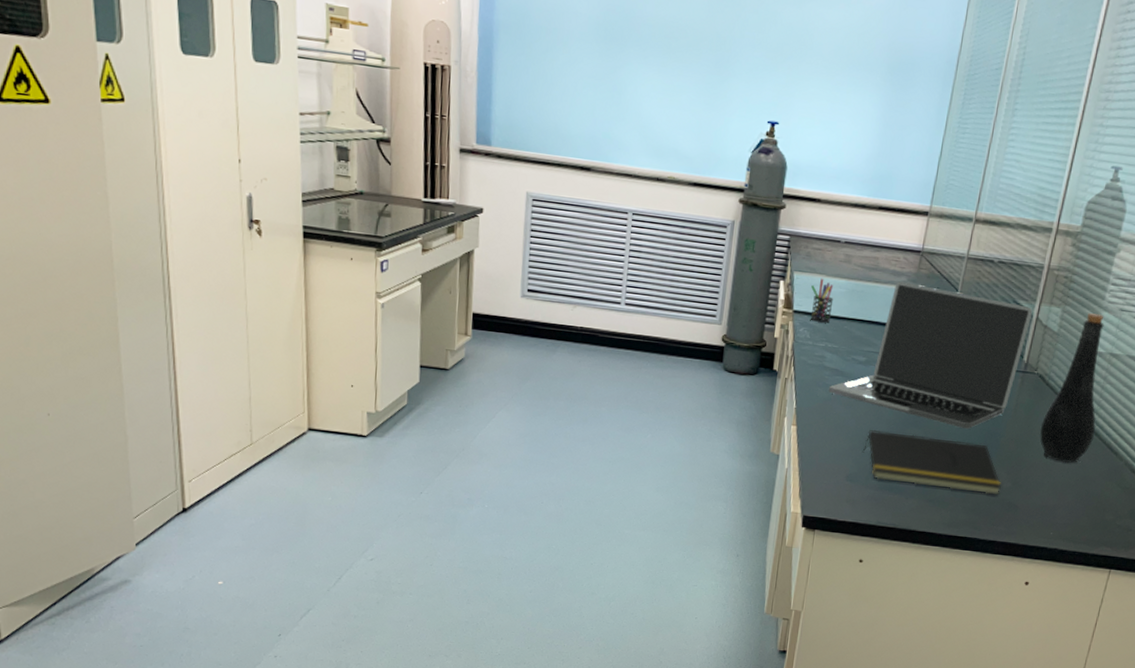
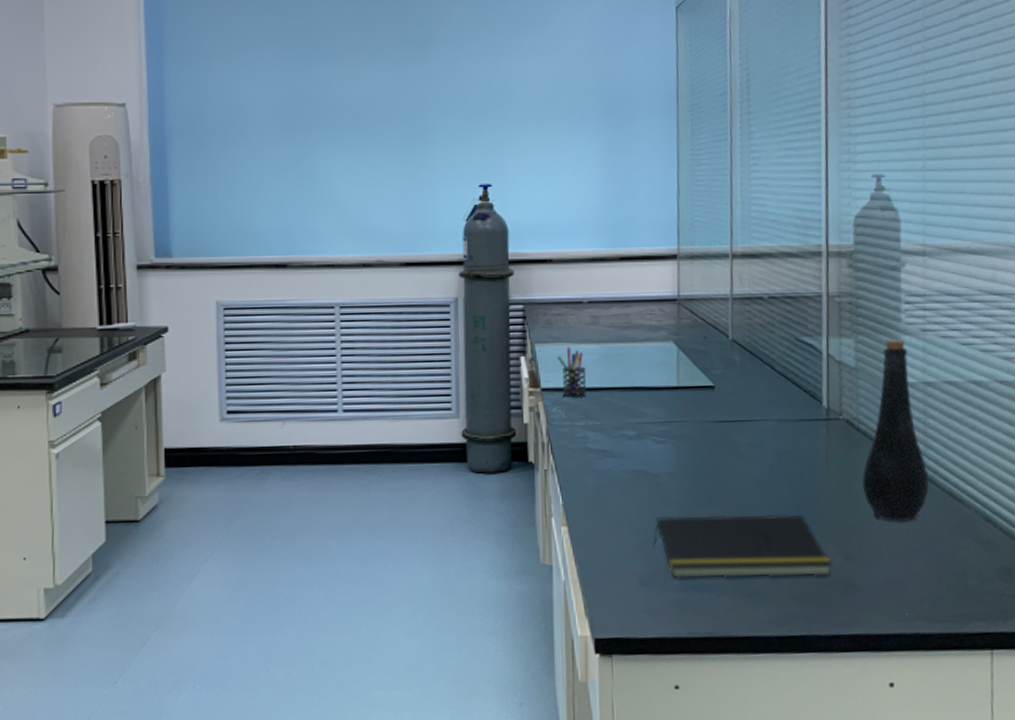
laptop: present [829,281,1033,430] -> none [599,336,821,499]

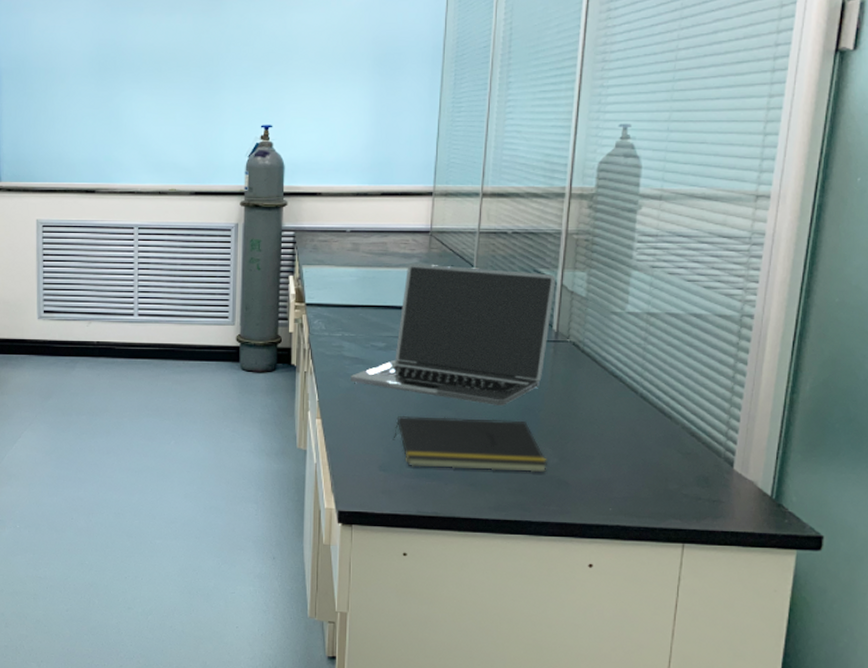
pen holder: present [558,347,587,398] -> none [321,269,346,313]
laptop: none [599,336,821,499] -> present [351,263,555,407]
bottle: present [861,338,930,523] -> none [581,273,643,433]

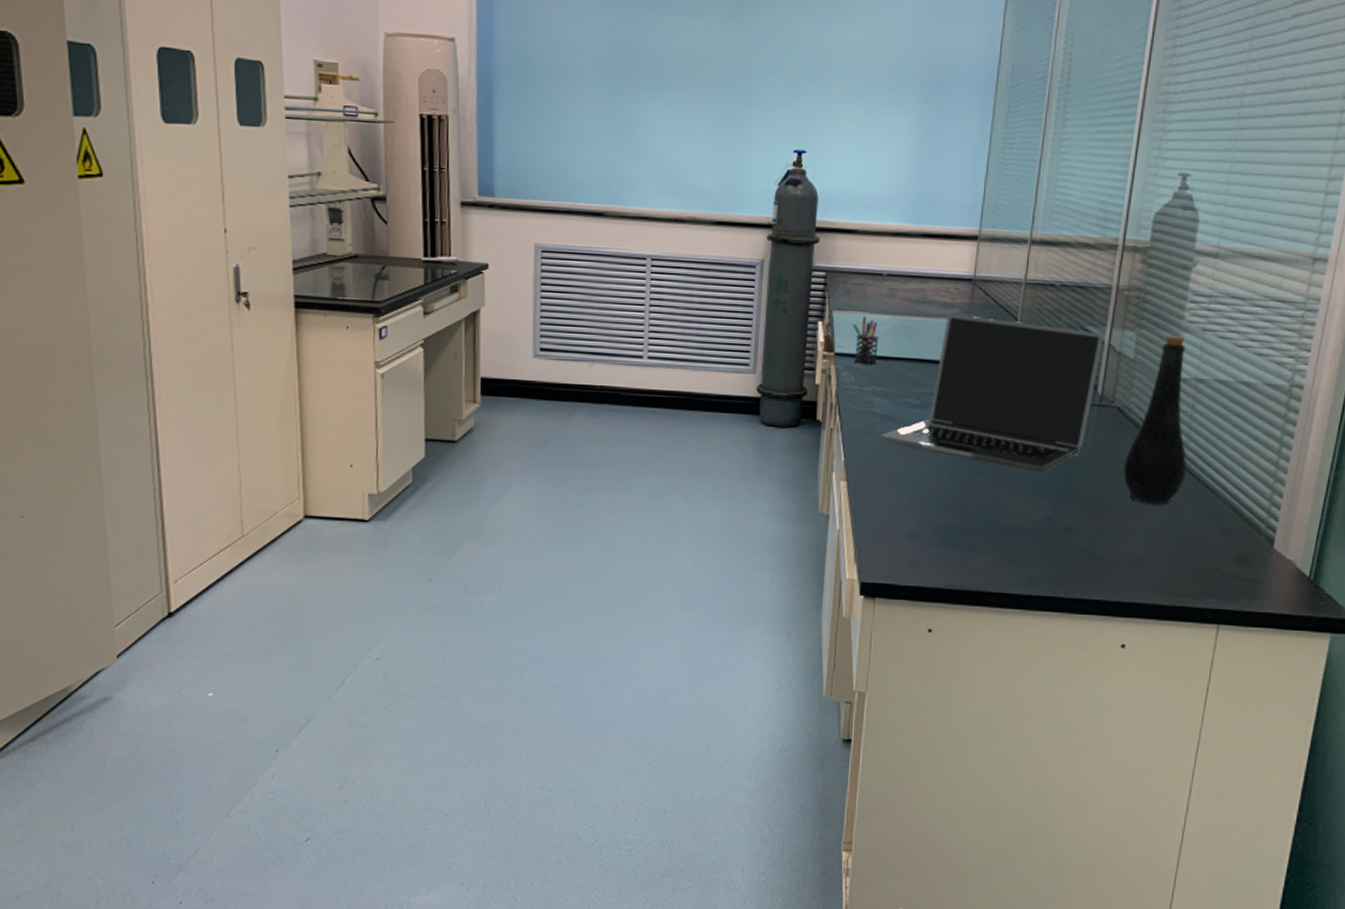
pen holder: none [321,269,346,313] -> present [853,316,879,365]
notepad: present [393,416,547,473] -> none [922,481,1084,546]
bottle: none [581,273,643,433] -> present [1123,335,1187,506]

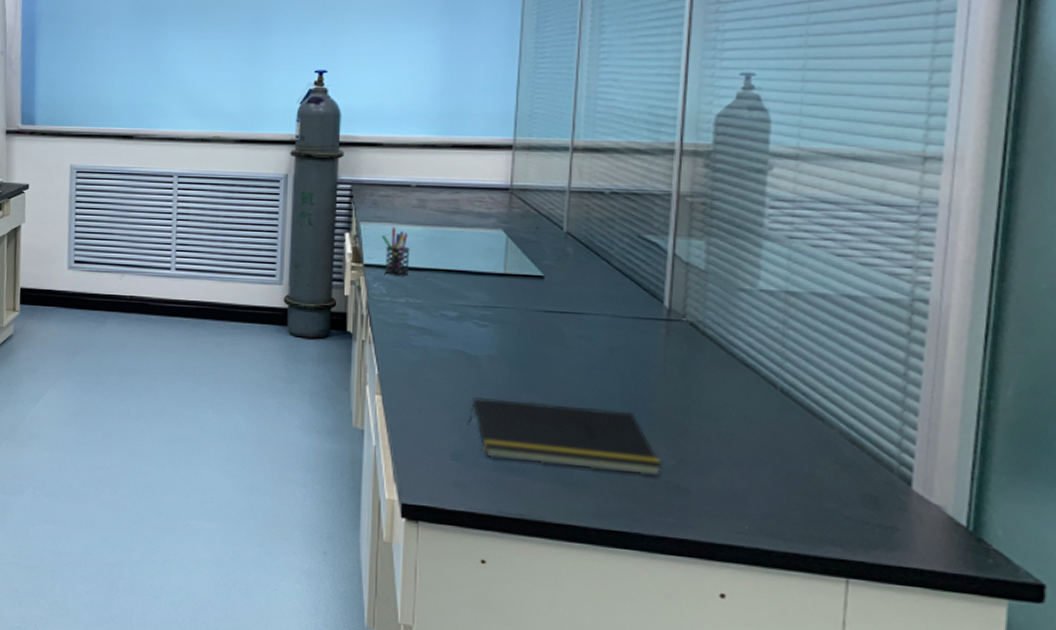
laptop: present [880,314,1103,474] -> none [416,224,666,394]
notepad: none [922,481,1084,546] -> present [467,397,662,476]
bottle: present [1123,335,1187,506] -> none [703,243,785,434]

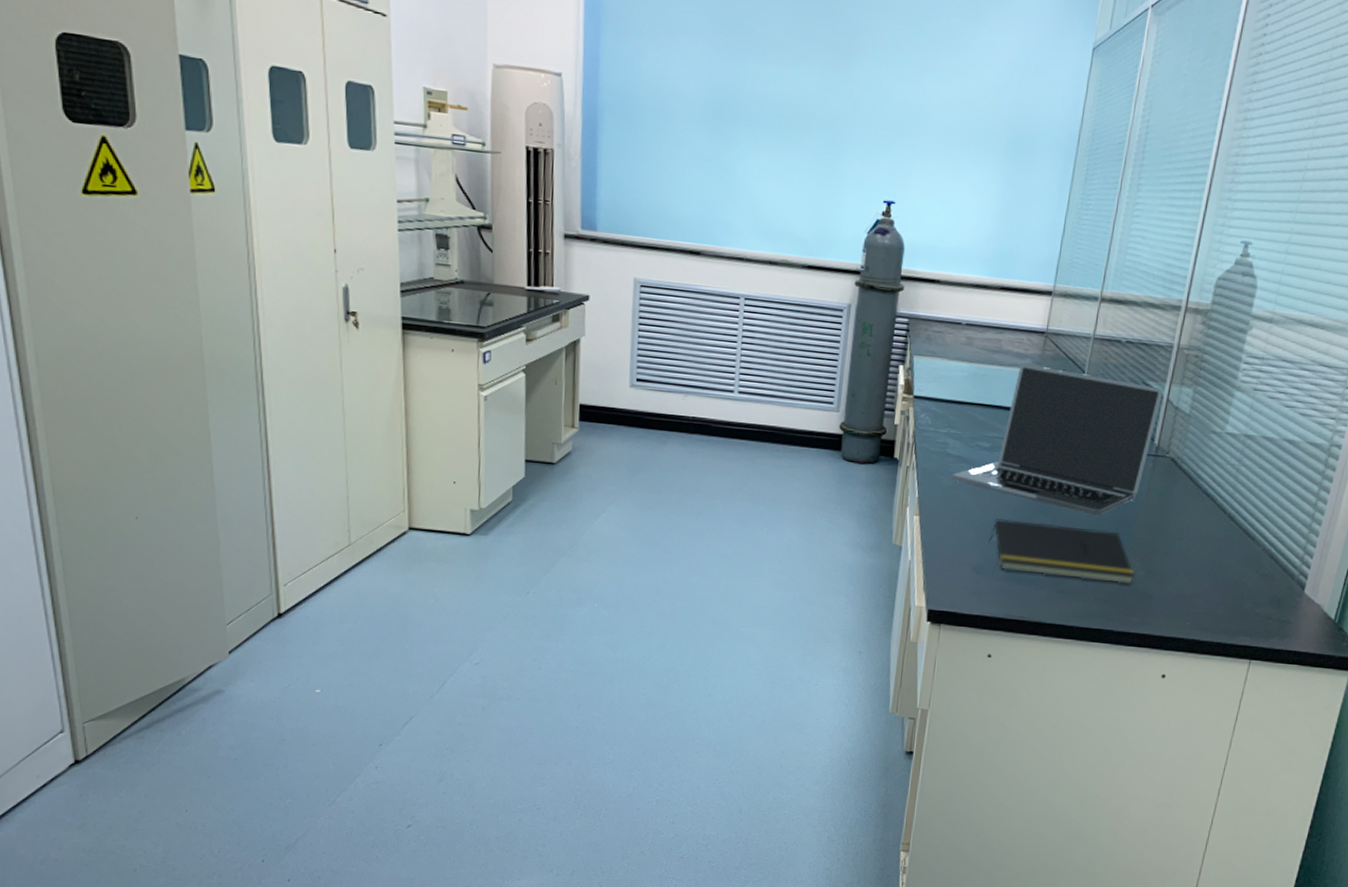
pen holder: present [382,227,410,276] -> none [931,362,956,408]
laptop: none [416,224,666,394] -> present [952,364,1163,517]

